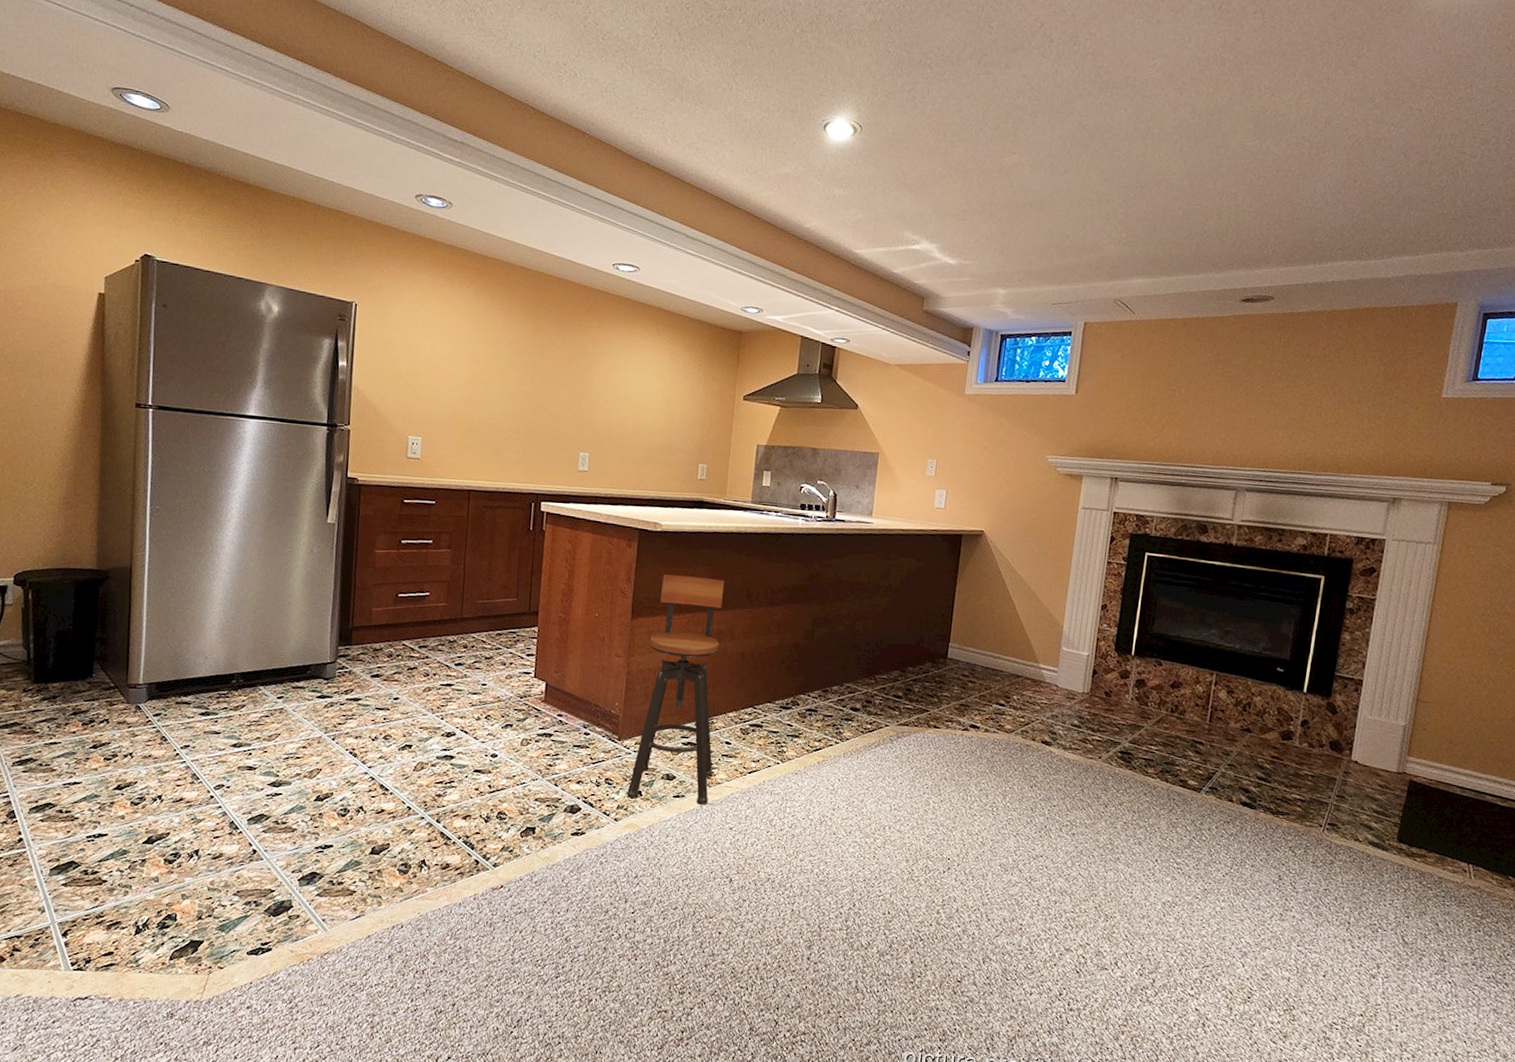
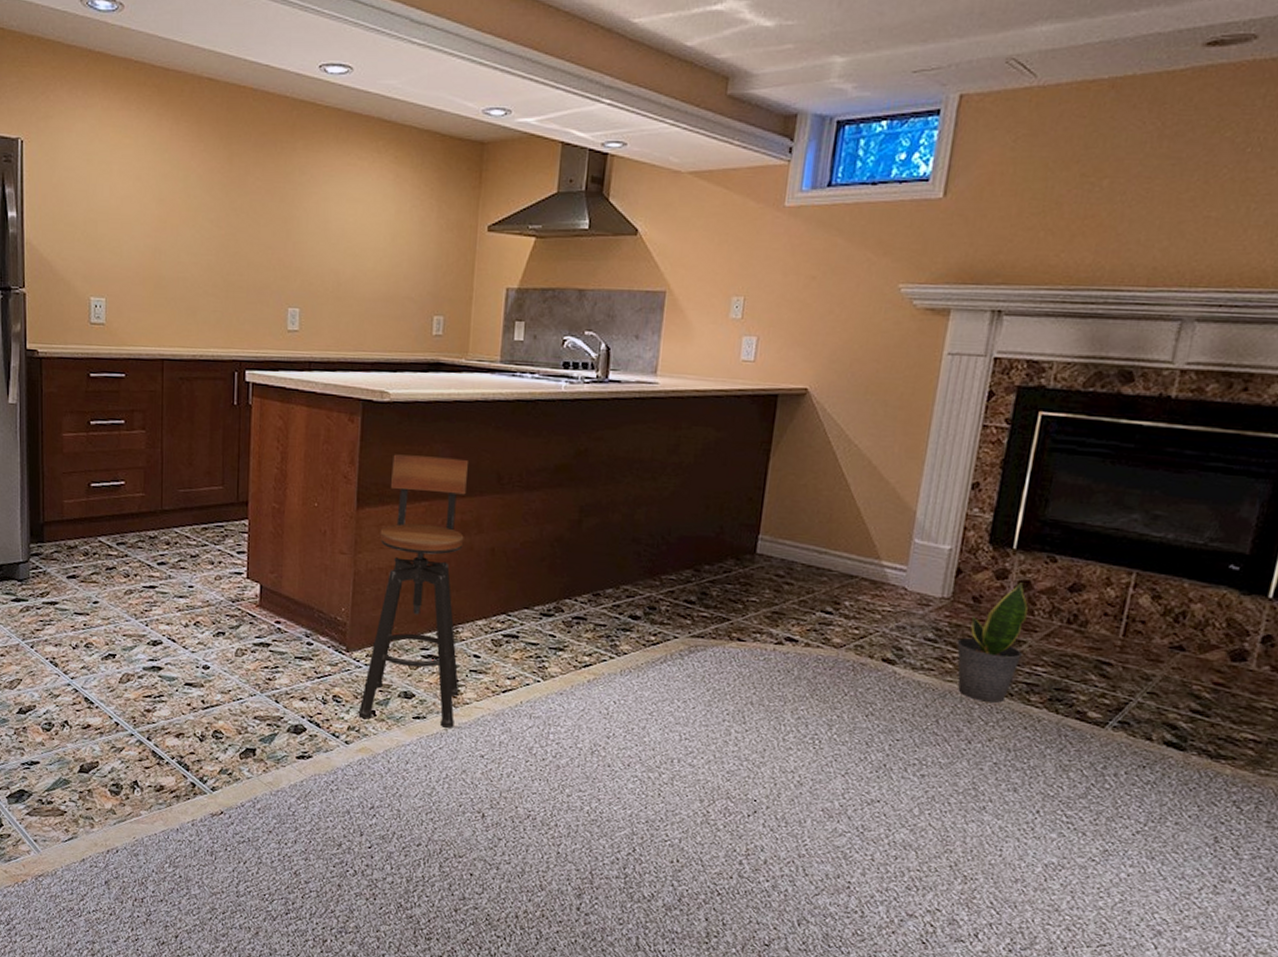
potted plant: none [1095,681,1144,775] -> present [956,582,1028,703]

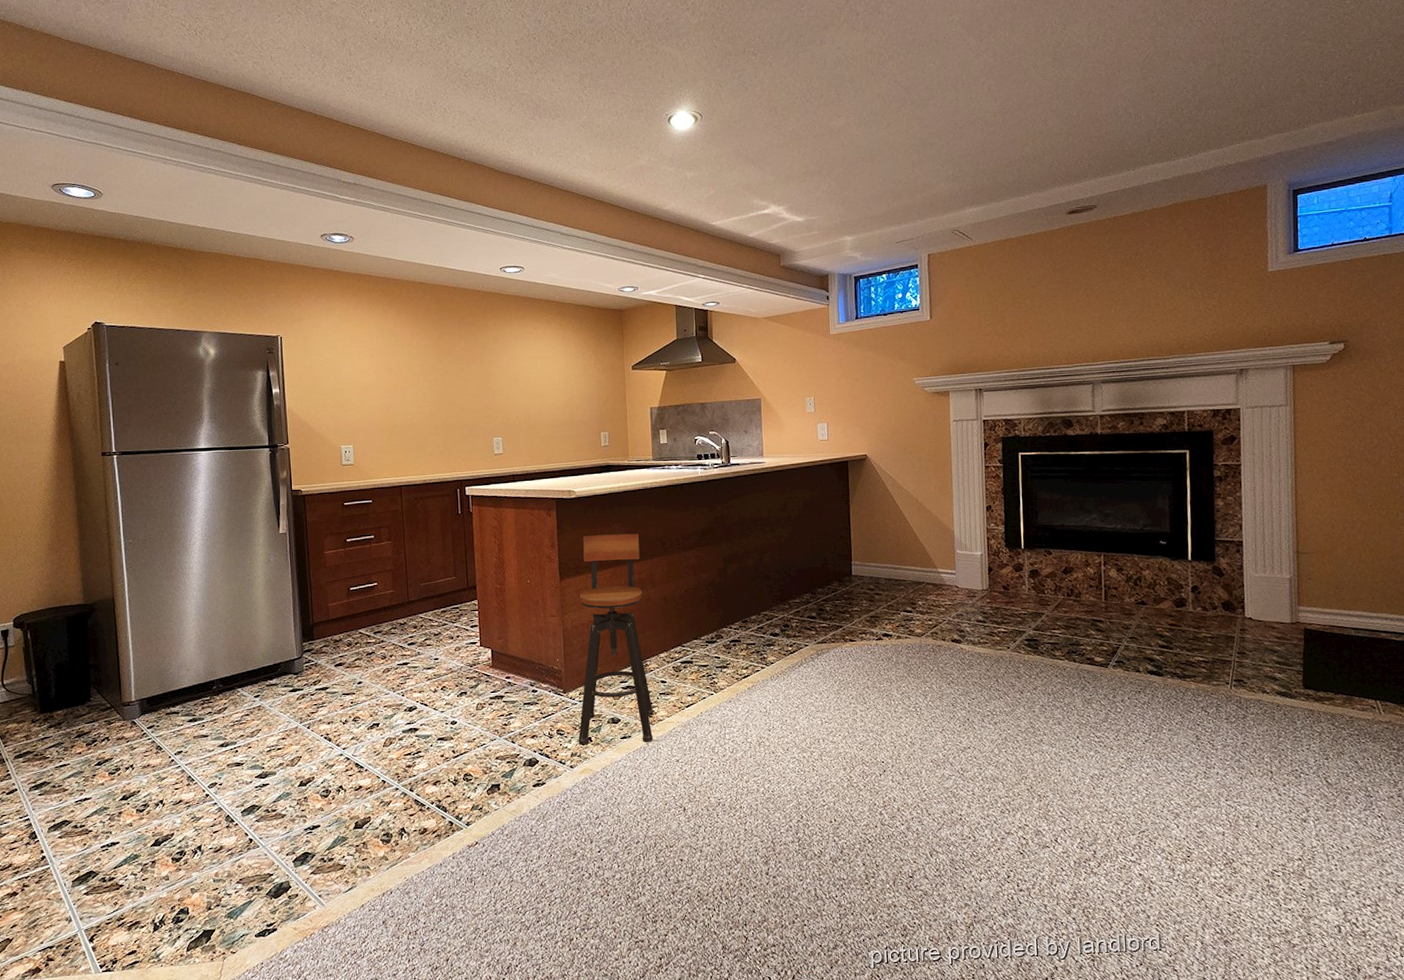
potted plant: present [956,582,1028,703] -> none [999,571,1044,661]

